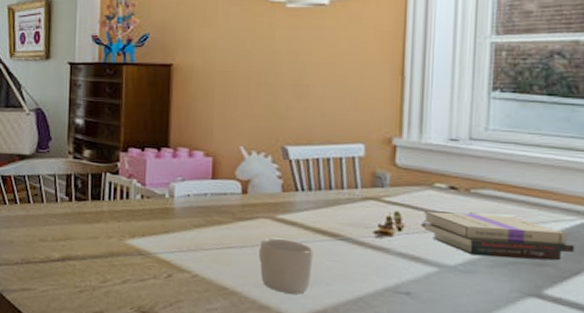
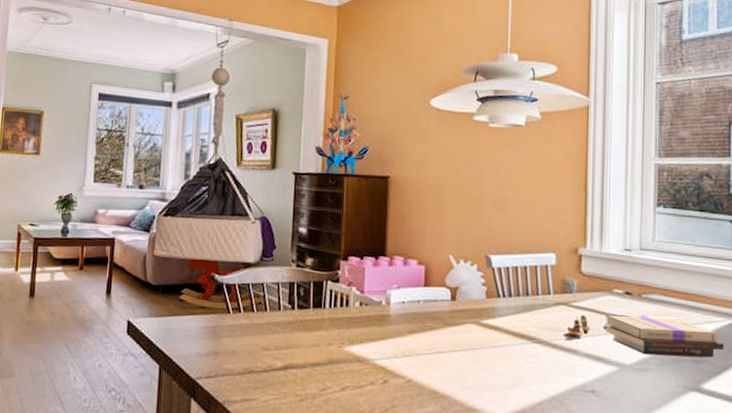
cup: present [259,238,313,295] -> none [466,343,513,396]

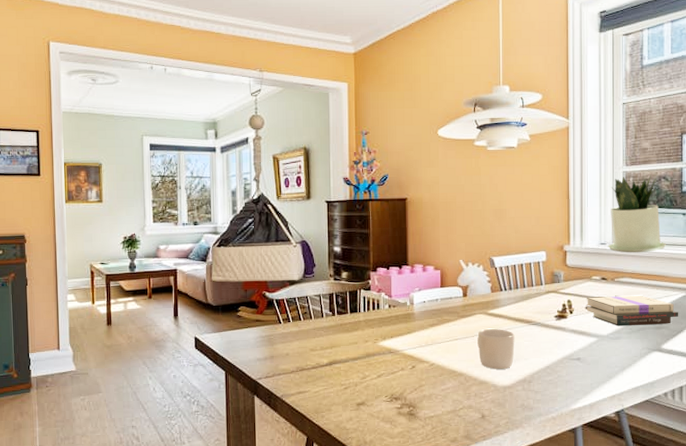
cup: none [466,343,513,396] -> present [477,329,515,370]
planter: none [634,170,709,266] -> present [608,174,667,253]

